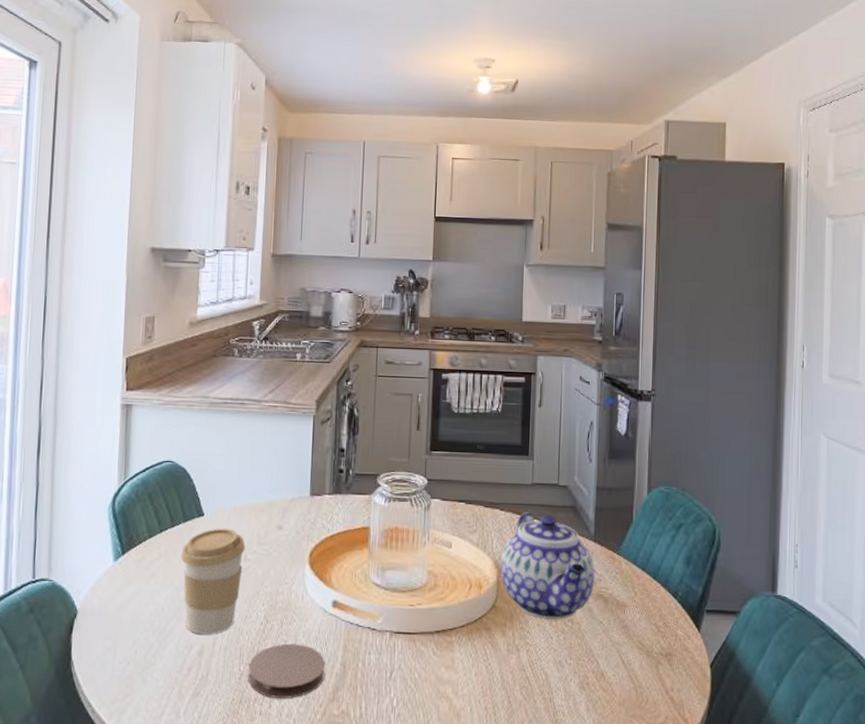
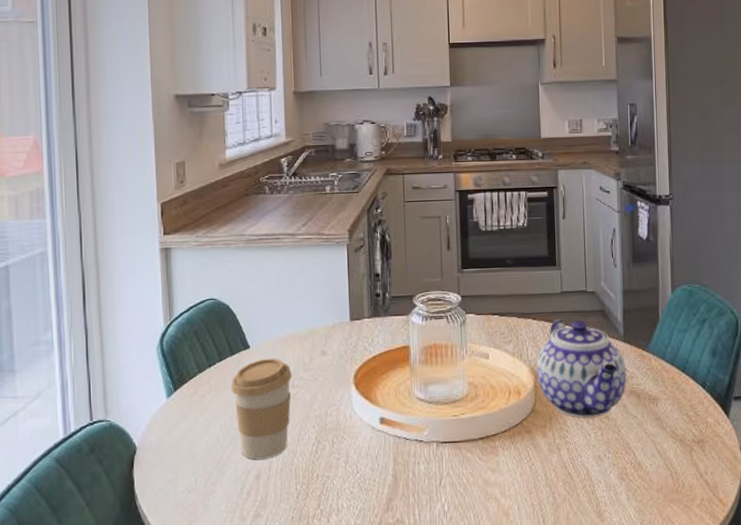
coaster: present [248,643,326,698] -> none [305,460,378,513]

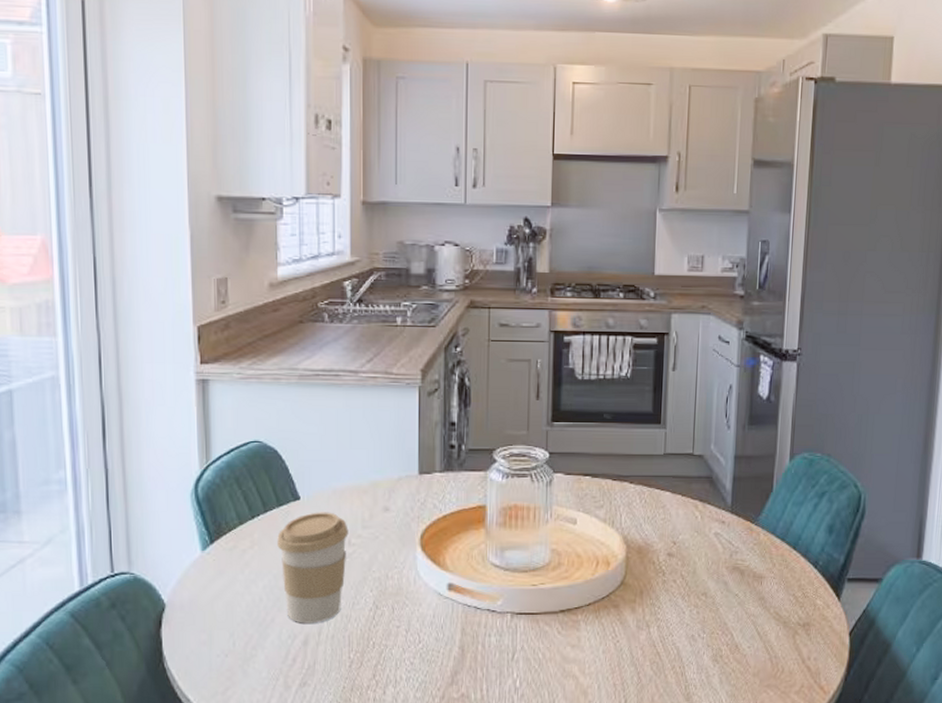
teapot: present [536,319,627,418] -> none [629,484,731,594]

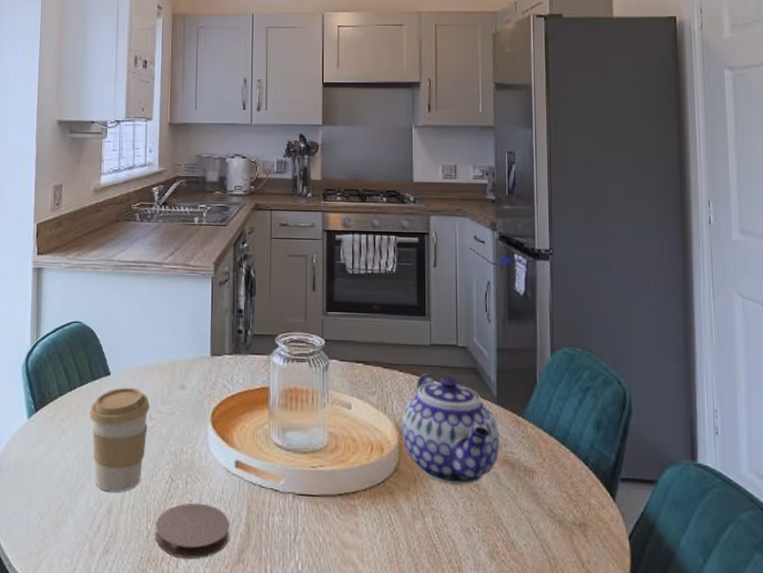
coaster: none [359,629,443,684] -> present [155,503,230,559]
teapot: none [629,484,731,594] -> present [401,373,500,485]

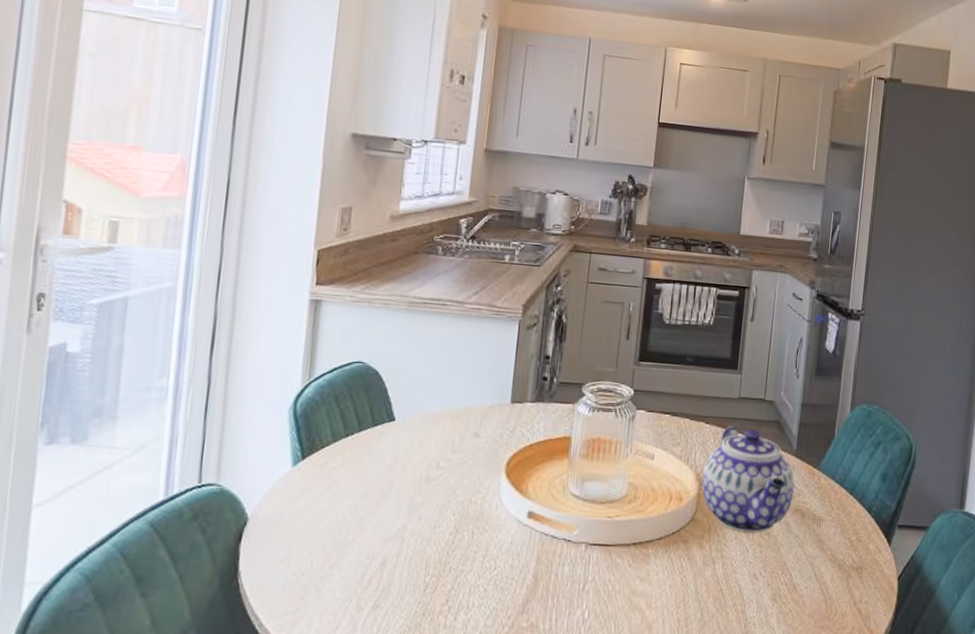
coffee cup: present [90,387,150,492] -> none [367,434,438,545]
coaster: present [155,503,230,559] -> none [433,554,517,611]

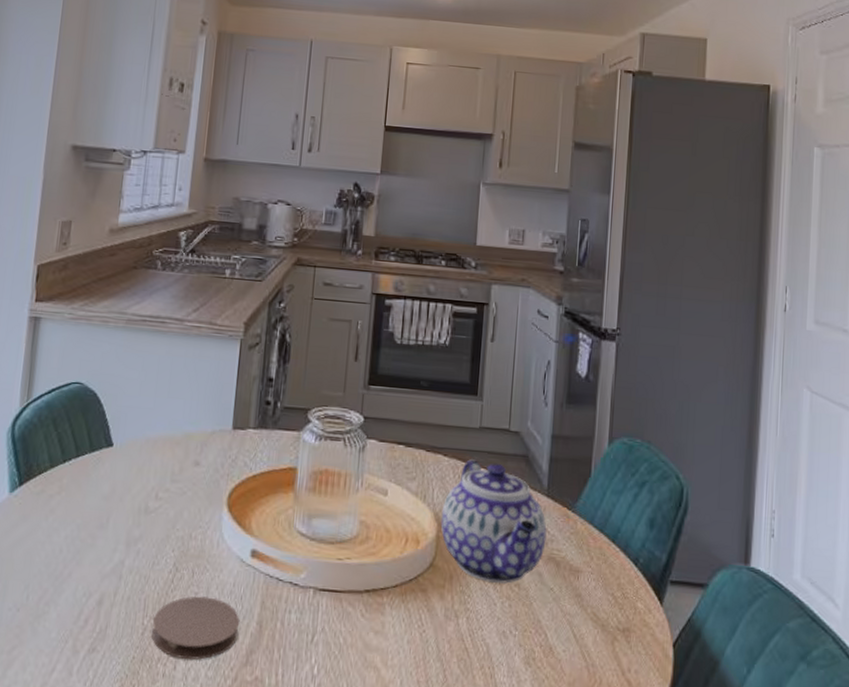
coaster: none [433,554,517,611] -> present [152,596,240,660]

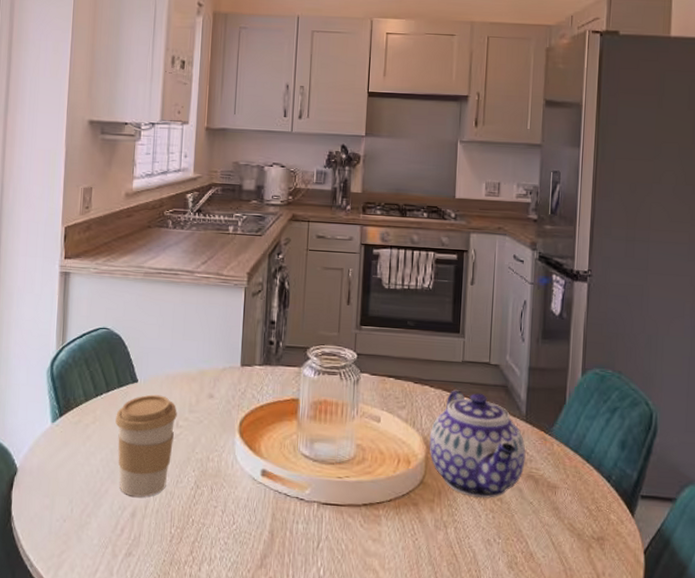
coffee cup: none [84,461,157,582] -> present [115,394,177,497]
coaster: present [152,596,240,660] -> none [179,509,254,563]

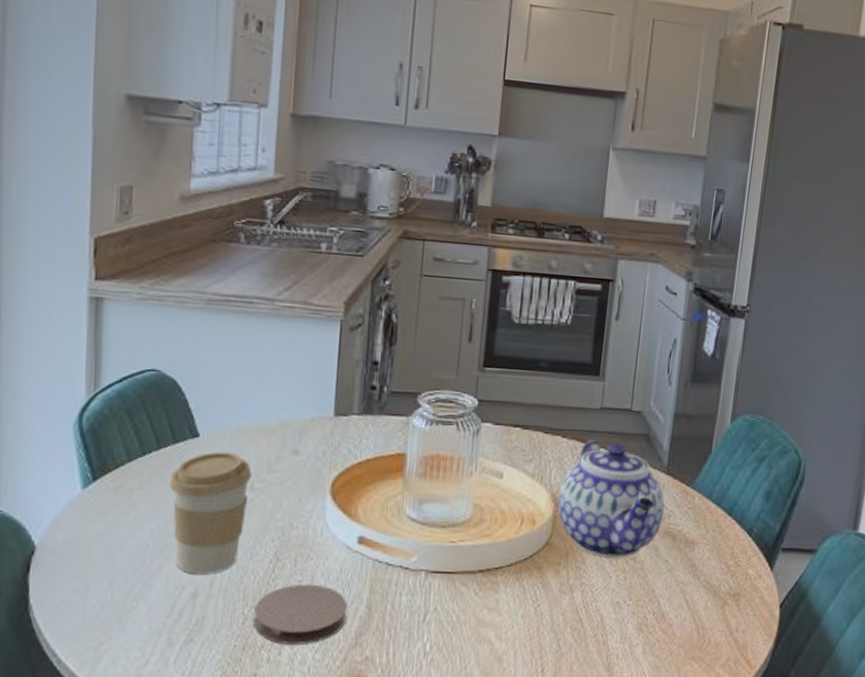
coaster: none [179,509,254,563] -> present [253,584,348,644]

